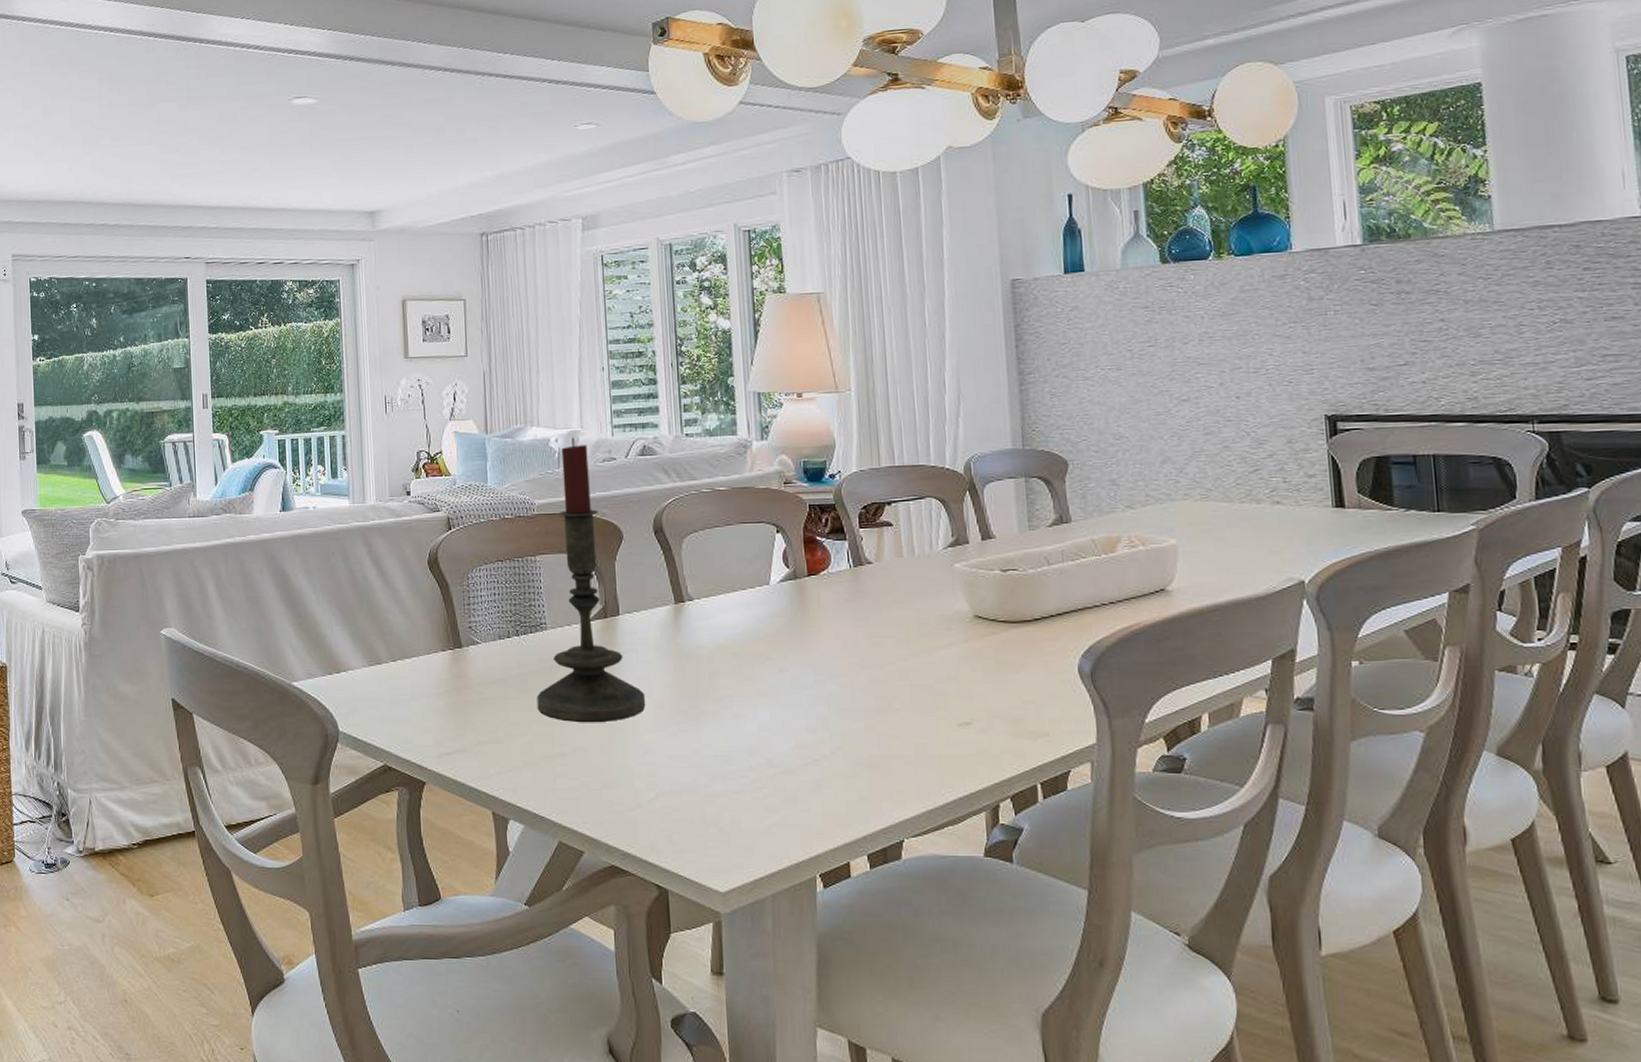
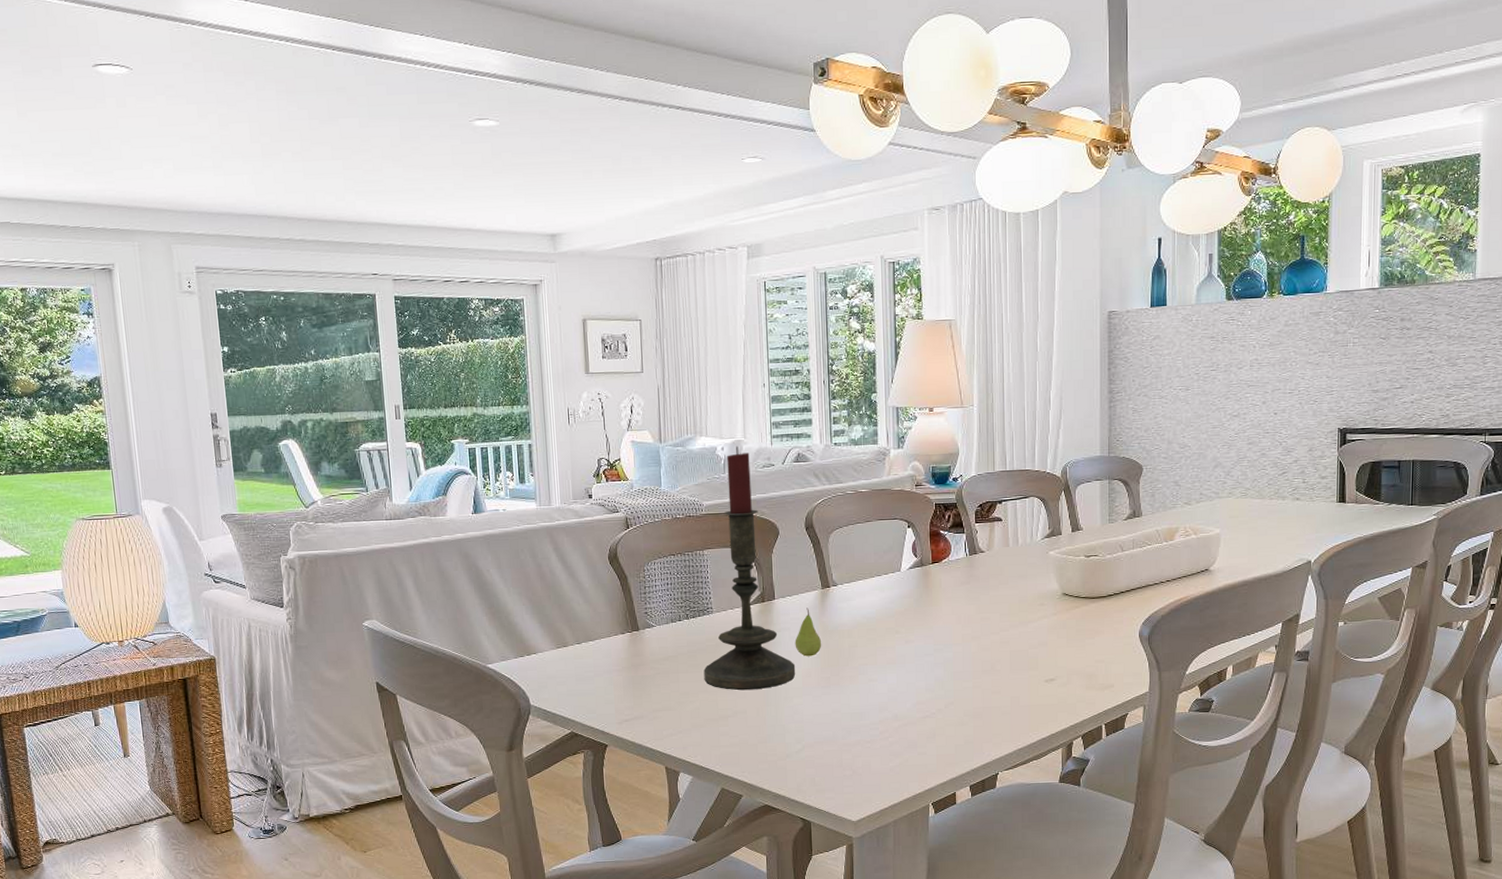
fruit: none [644,626,677,685] -> present [795,608,822,657]

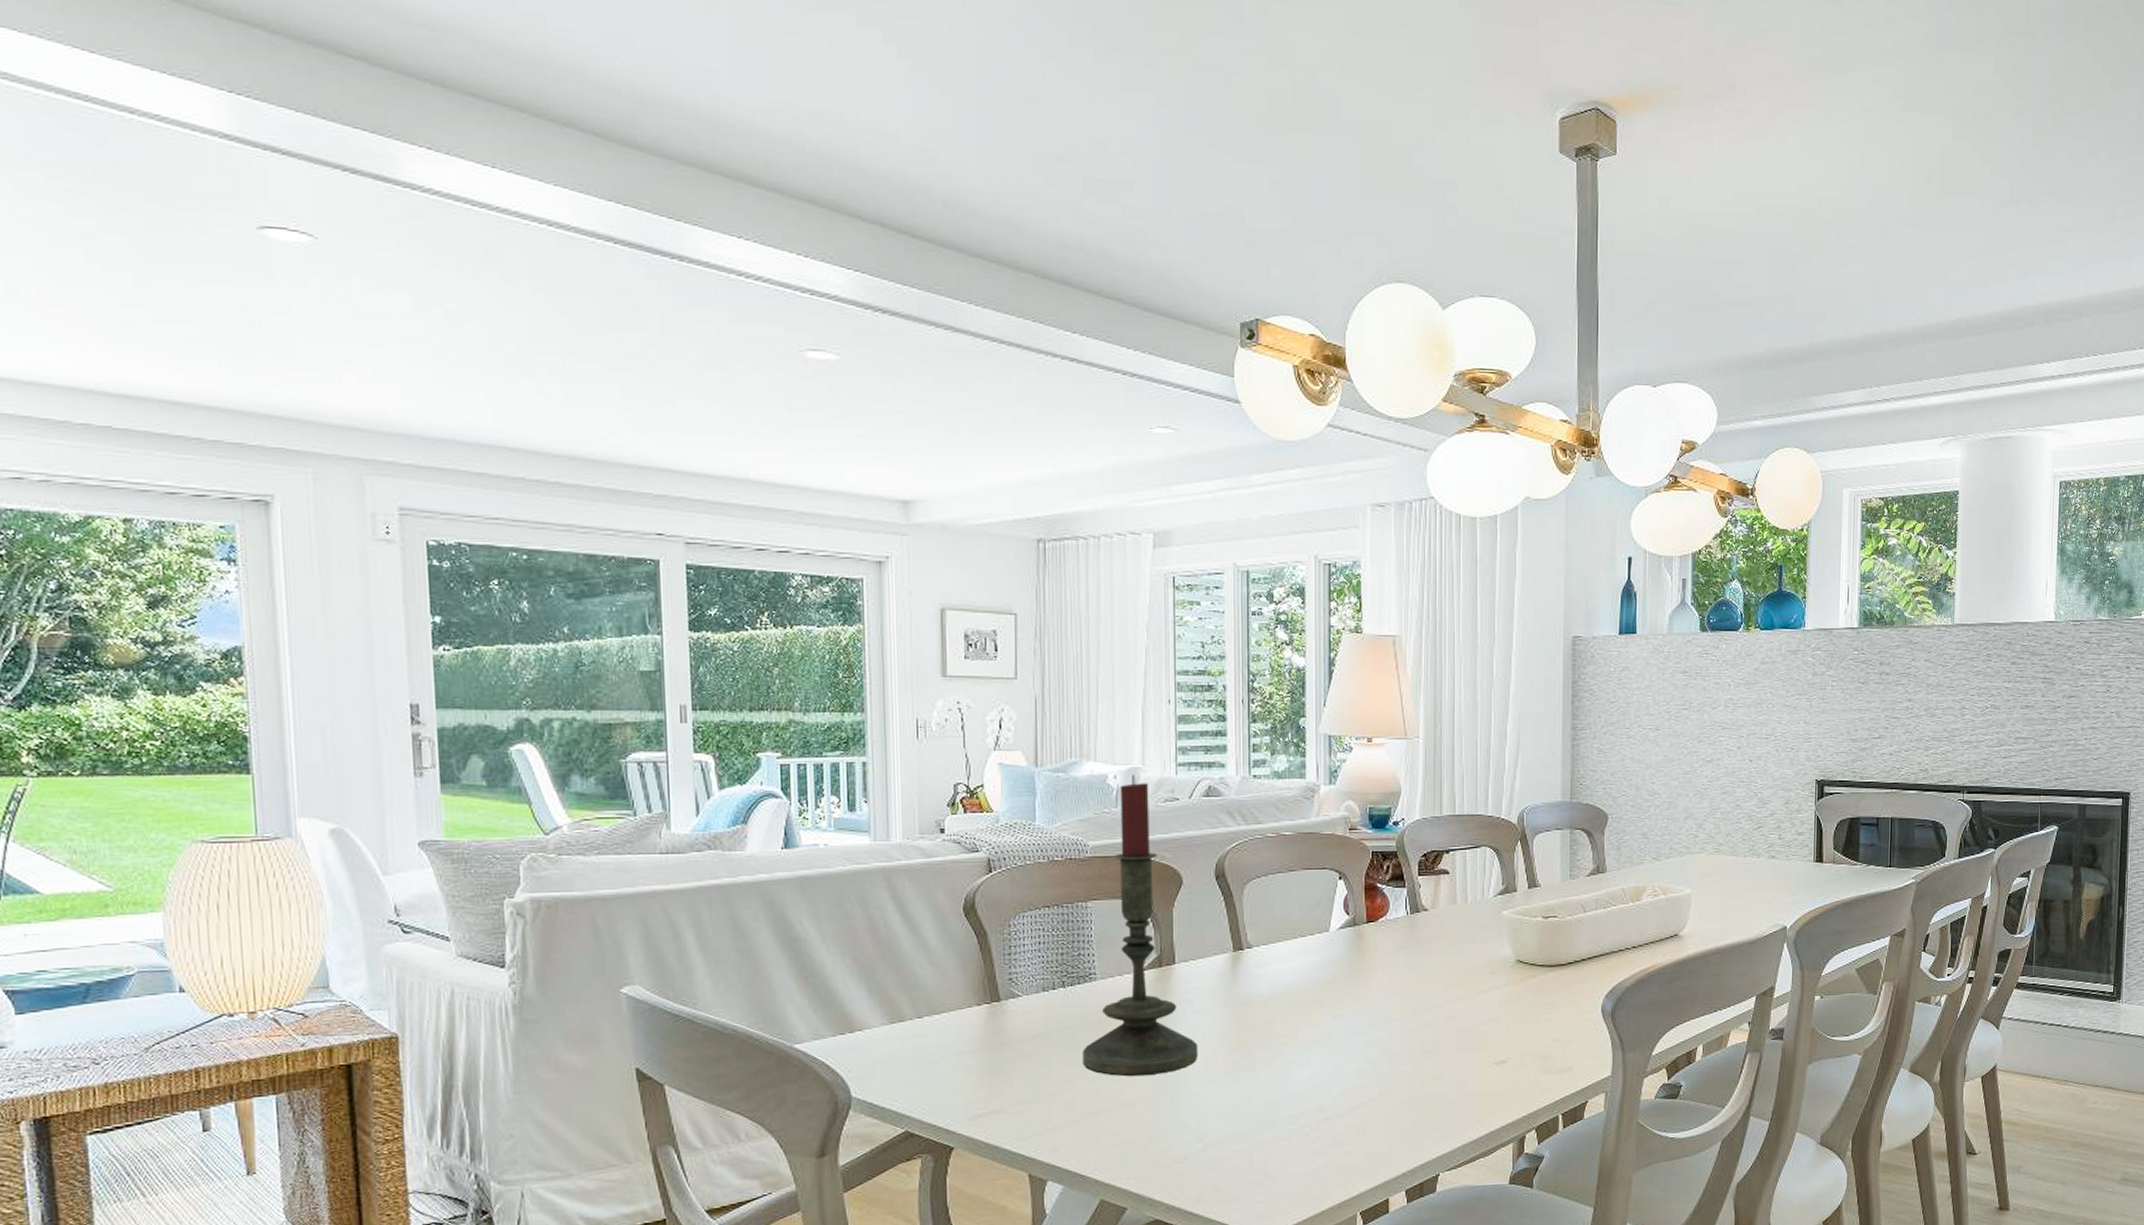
fruit: present [795,608,822,657] -> none [1198,974,1232,1035]

